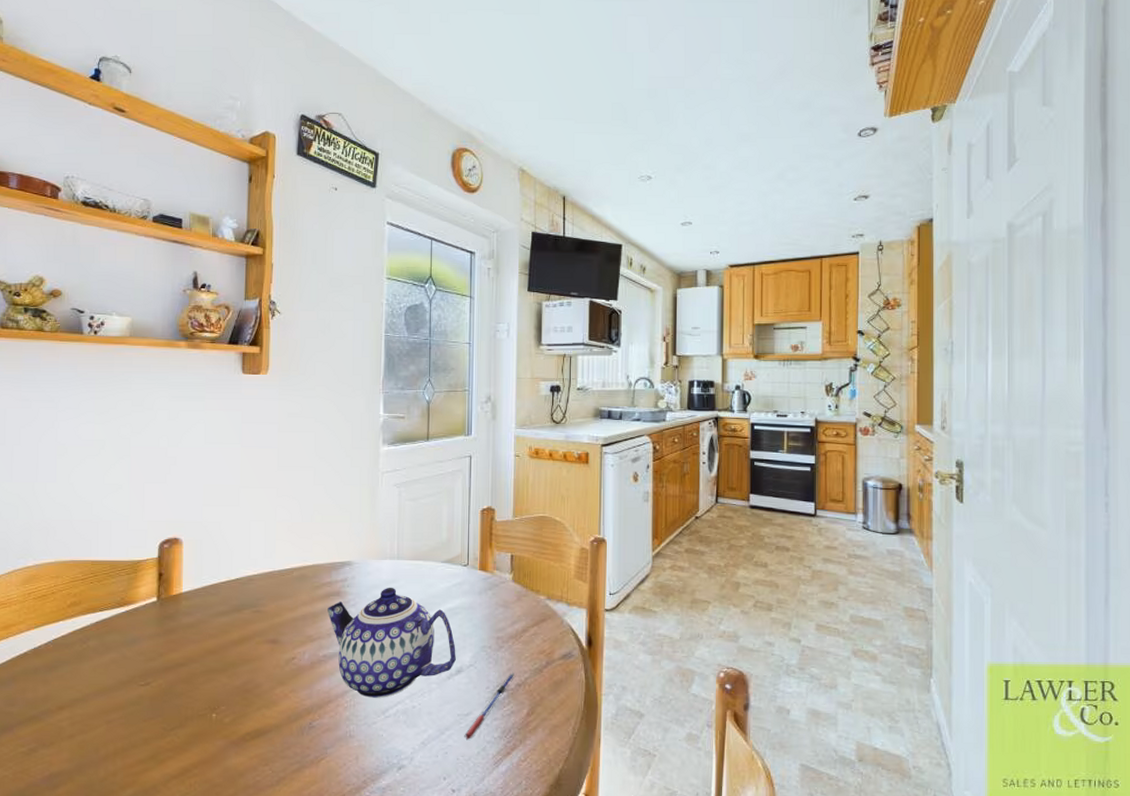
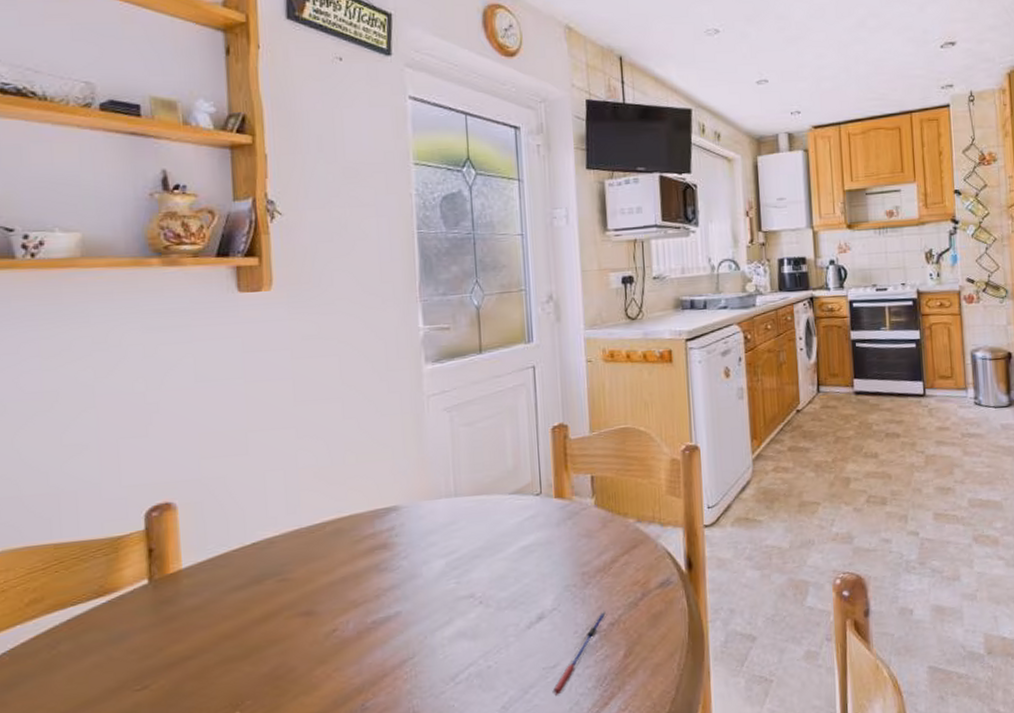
teapot: present [327,587,456,698] -> none [373,530,535,665]

